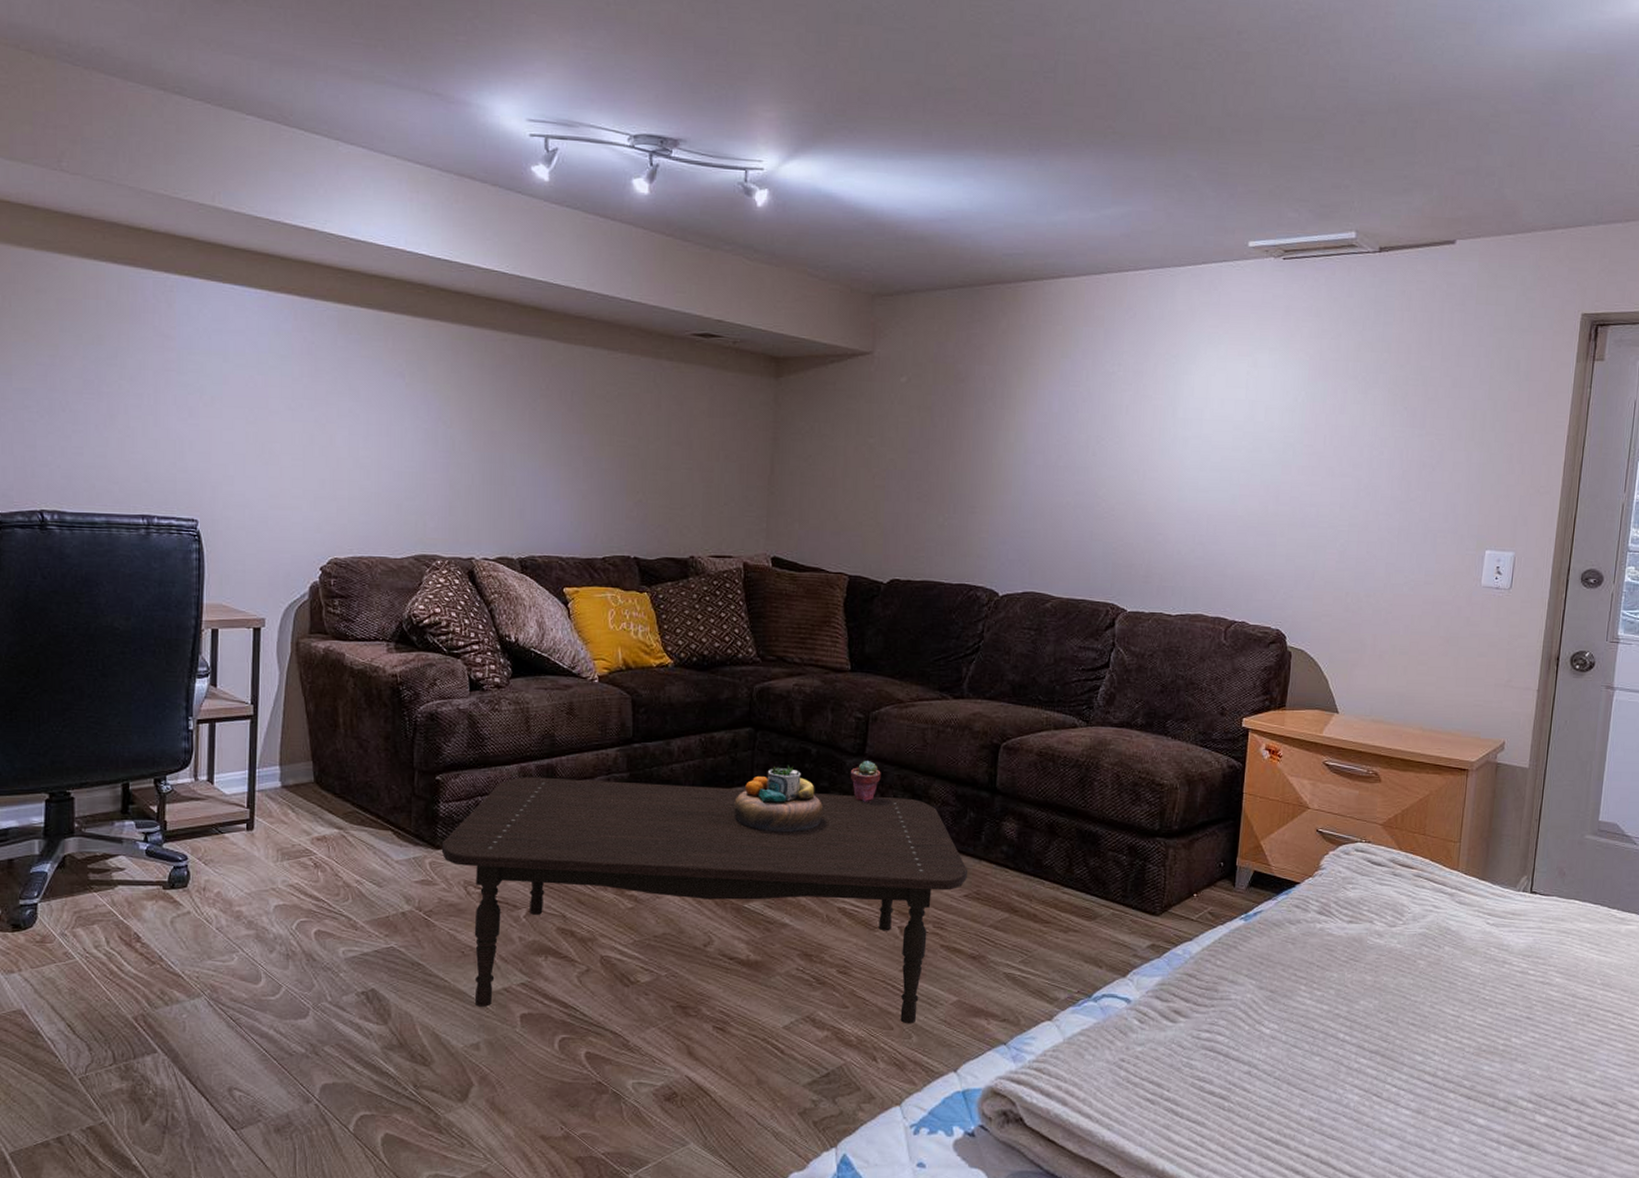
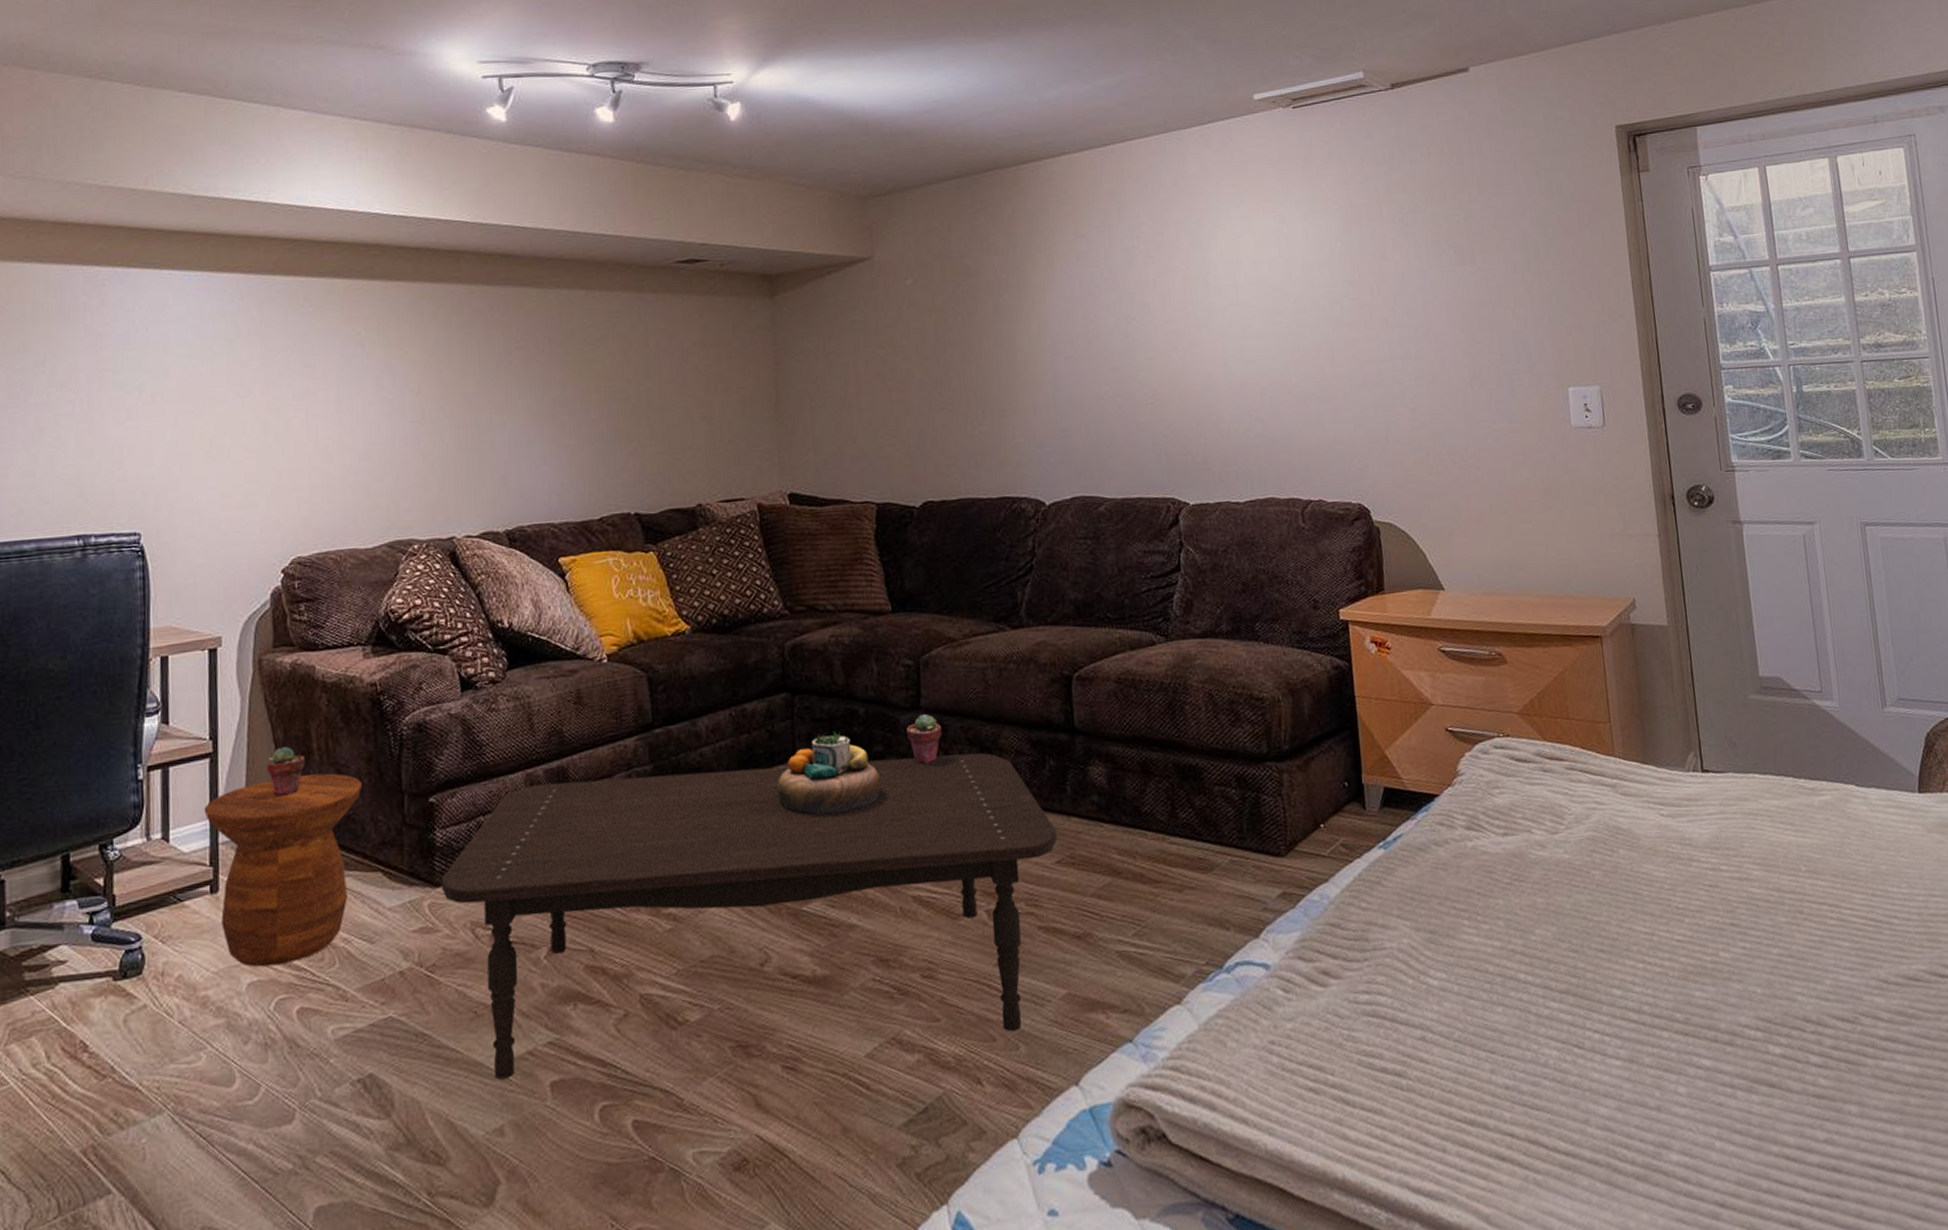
side table: none [244,744,379,895] -> present [204,773,362,967]
potted succulent: none [298,718,332,759] -> present [266,746,305,796]

